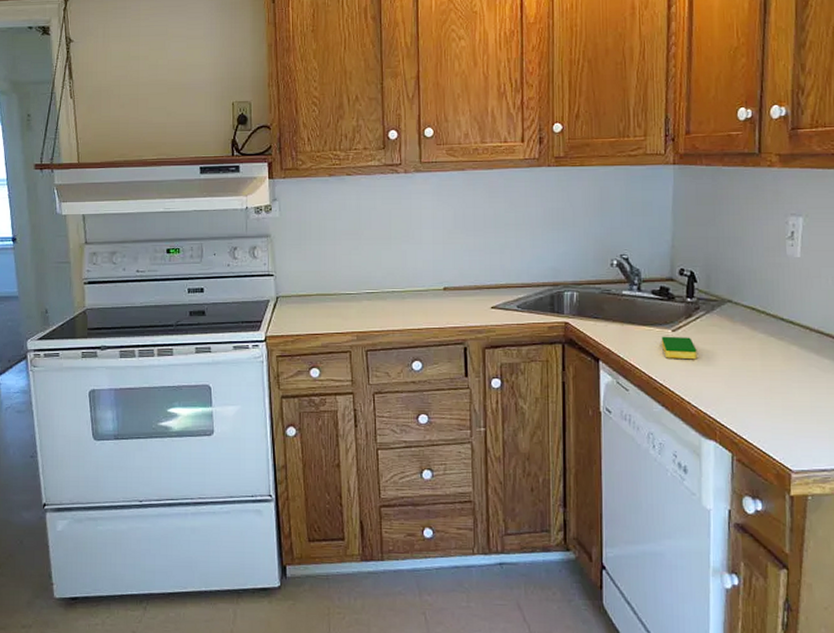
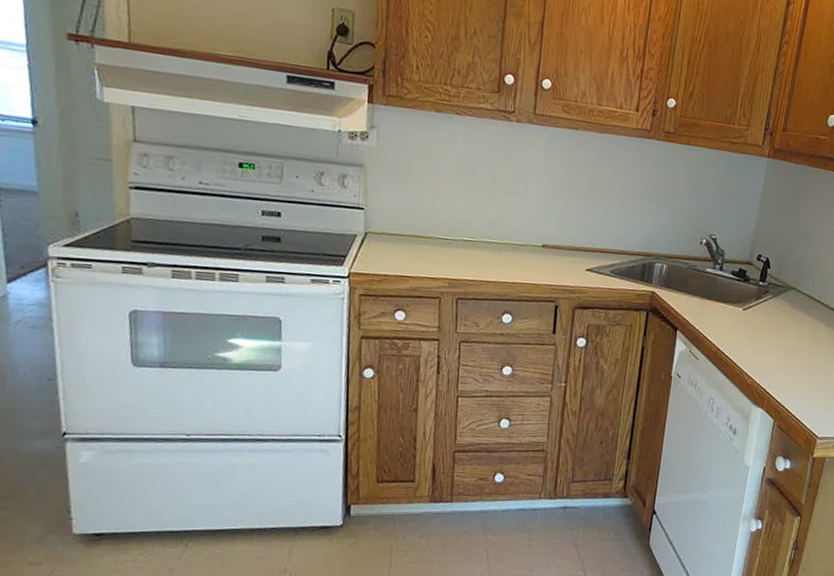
dish sponge: present [661,336,697,360] -> none [732,313,761,337]

